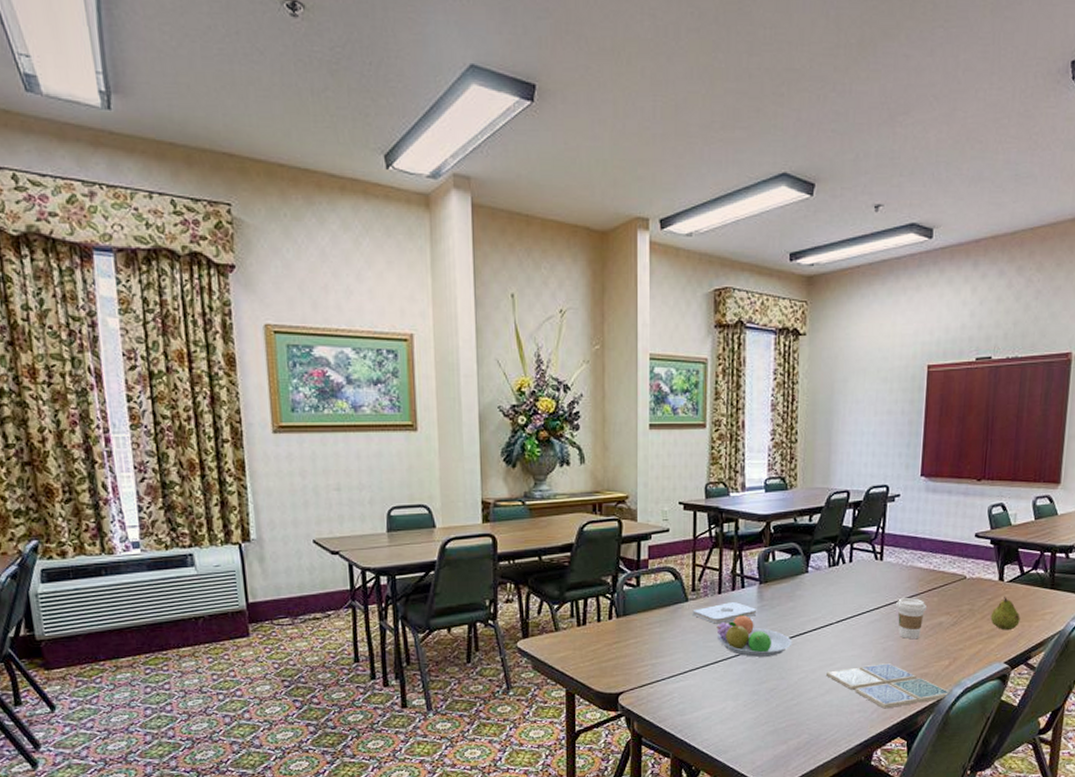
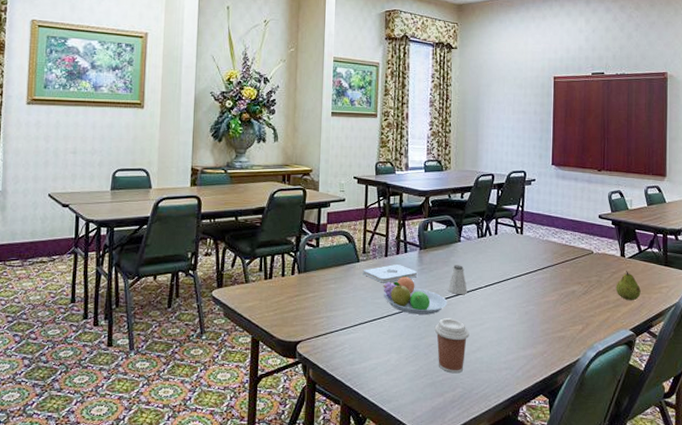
coffee cup: none [777,660,818,719] -> present [434,318,470,374]
saltshaker: none [793,599,816,633] -> present [448,265,467,295]
drink coaster: present [827,662,950,709] -> none [477,324,584,368]
coffee cup: present [896,598,926,640] -> none [535,268,561,305]

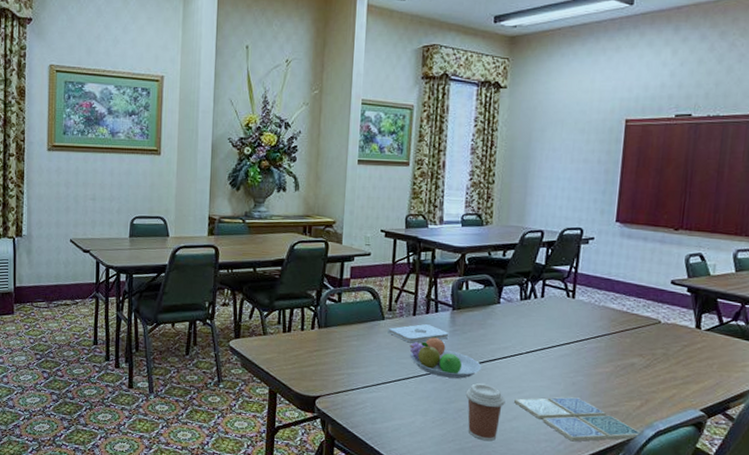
saltshaker: present [448,265,467,295] -> none [483,328,506,361]
drink coaster: none [477,324,584,368] -> present [514,396,641,442]
fruit: present [616,270,641,301] -> none [686,344,719,379]

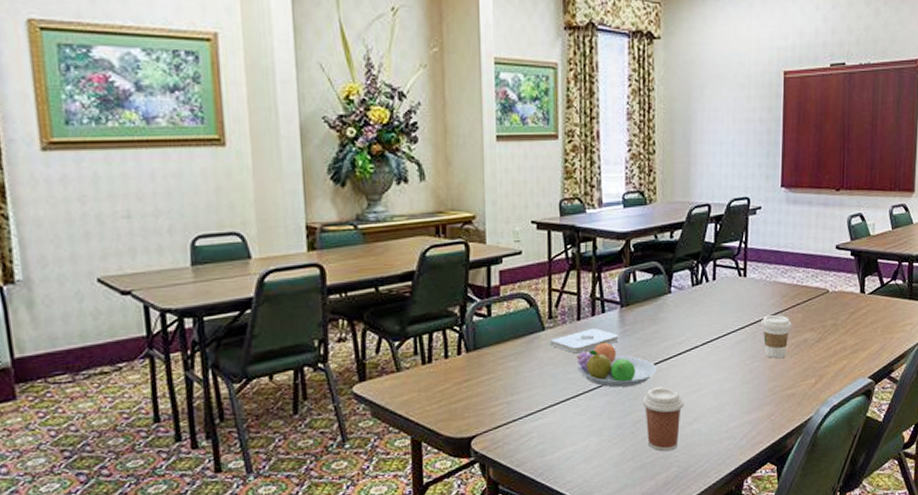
drink coaster: present [514,396,641,442] -> none [694,384,817,434]
coffee cup: none [587,336,618,378] -> present [761,315,791,359]

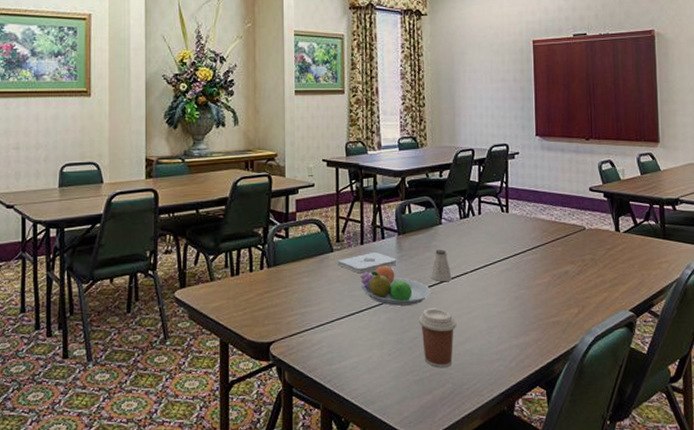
saltshaker: none [657,321,681,358] -> present [431,249,452,282]
coffee cup: present [761,315,791,359] -> none [524,248,552,288]

